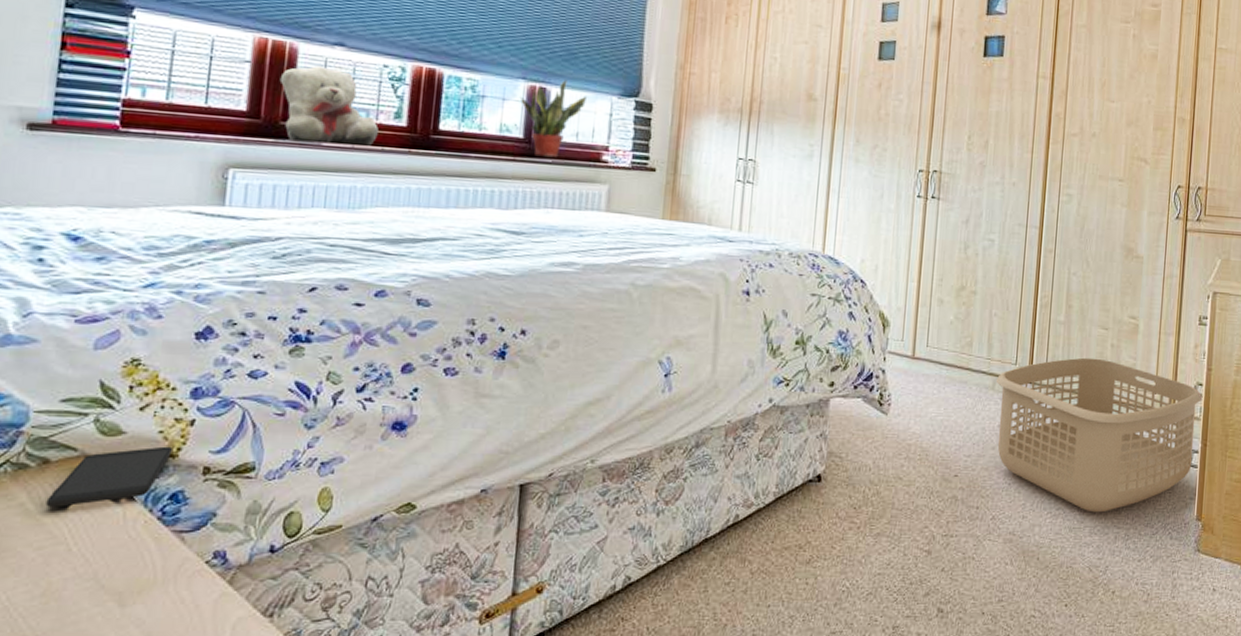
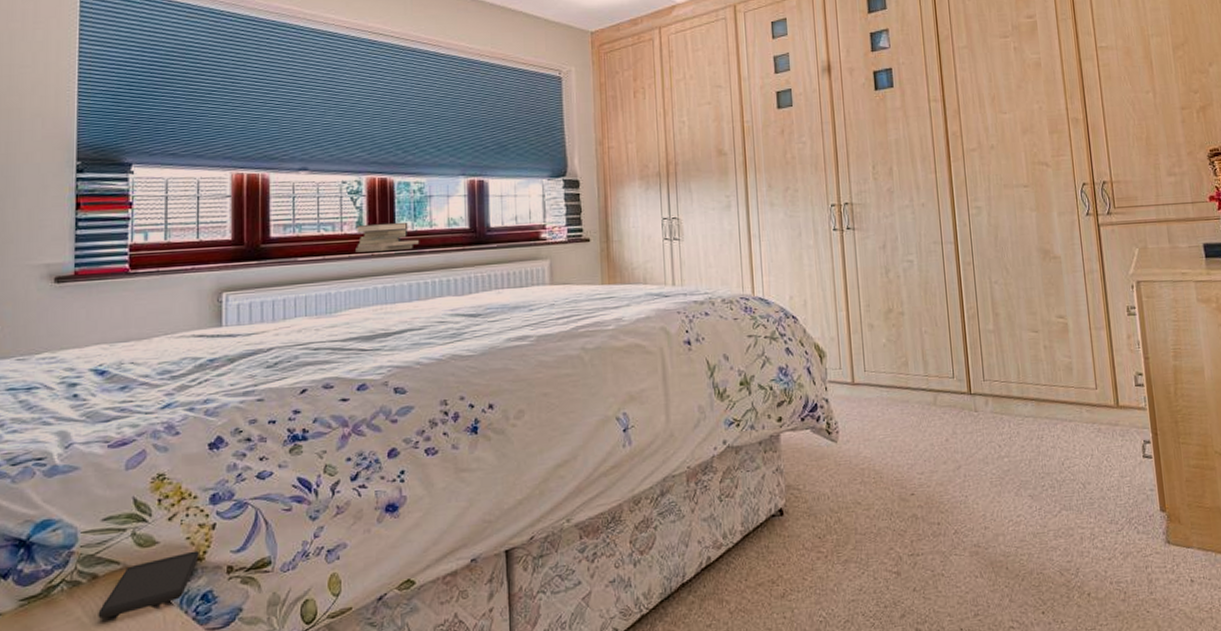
teddy bear: present [279,66,379,146] -> none [256,191,344,261]
books: none [390,116,466,151] -> present [356,222,420,253]
potted plant: present [519,79,586,158] -> none [461,170,520,243]
clothes hamper: present [996,357,1203,513] -> none [936,361,1146,516]

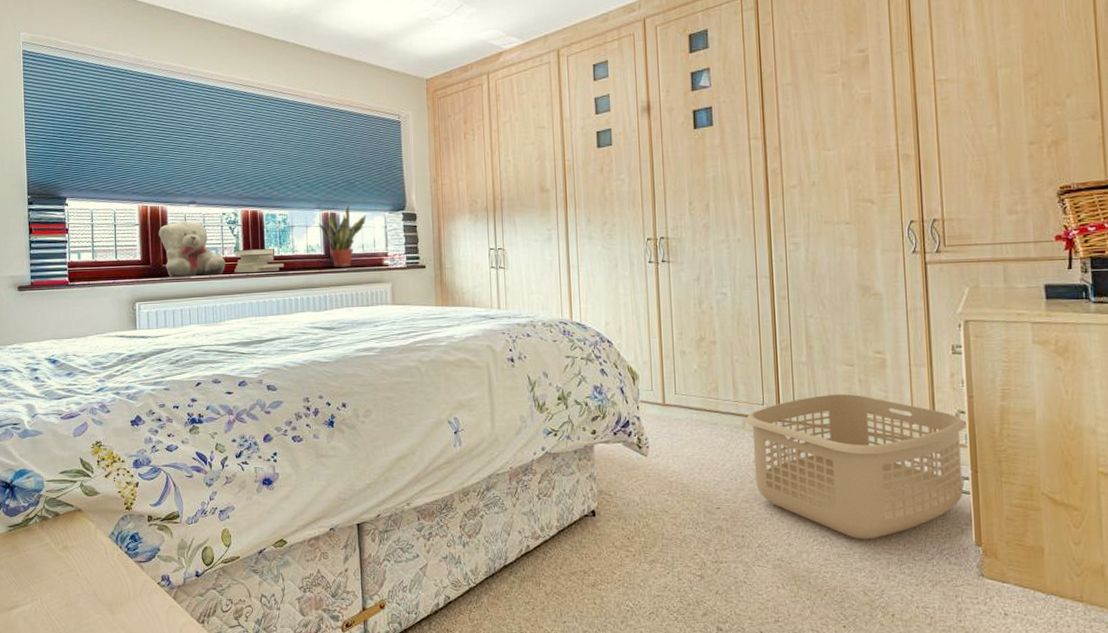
mobile phone: present [98,550,199,619] -> none [60,502,128,546]
teddy bear: none [256,191,344,261] -> present [158,221,225,278]
potted plant: none [461,170,520,243] -> present [317,204,366,267]
clothes hamper: none [936,361,1146,516] -> present [745,393,967,540]

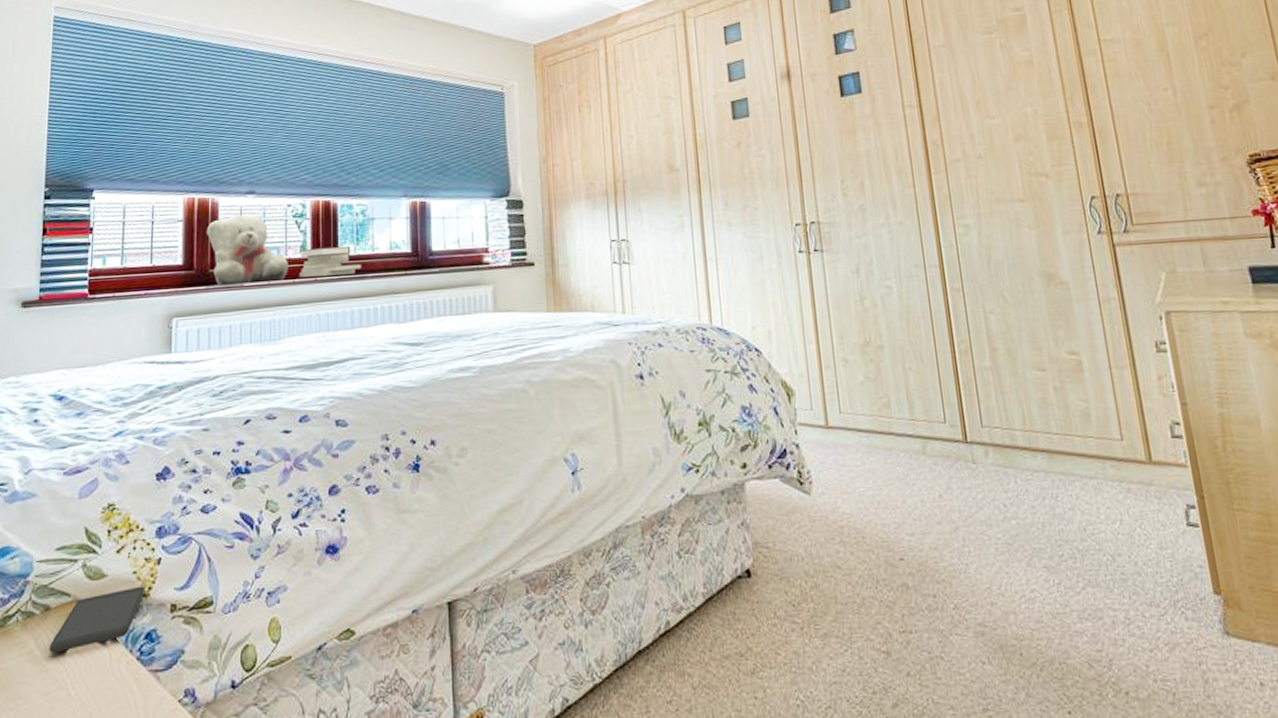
mobile phone: none [60,502,128,546] -> present [49,586,145,653]
potted plant: present [317,204,366,267] -> none [404,190,462,268]
clothes hamper: present [745,393,967,540] -> none [925,405,1191,593]

